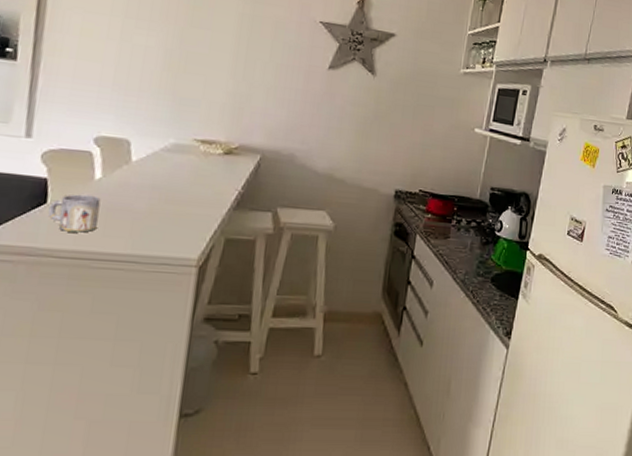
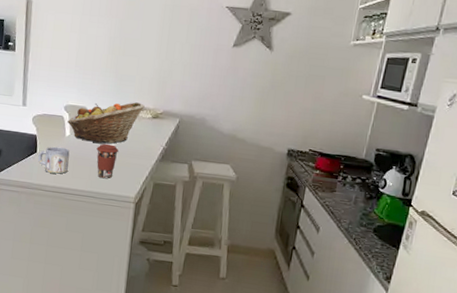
fruit basket: none [98,133,214,188] -> present [67,102,145,143]
coffee cup: none [142,188,175,236] -> present [96,143,119,179]

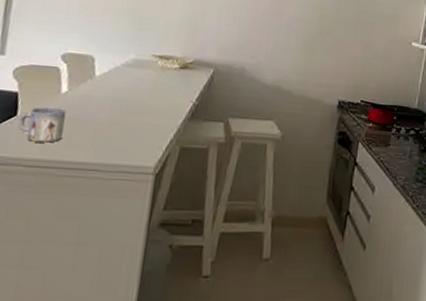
fruit basket: present [67,102,145,143] -> none [65,49,171,101]
coffee cup: present [96,143,119,179] -> none [104,101,135,146]

